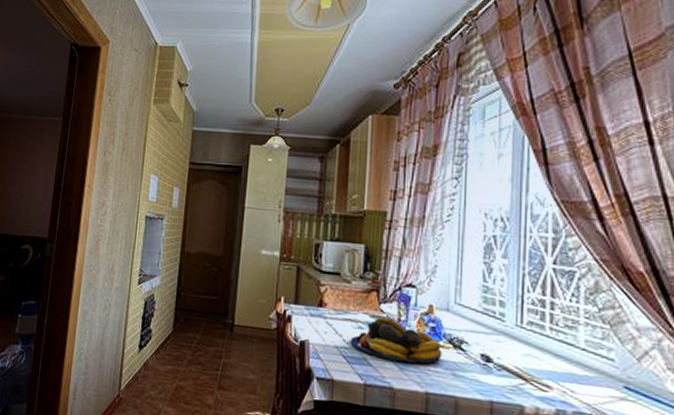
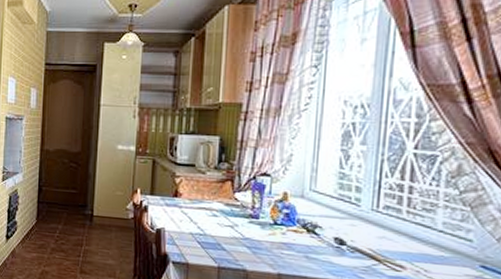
fruit bowl: present [350,317,443,364] -> none [204,205,296,248]

